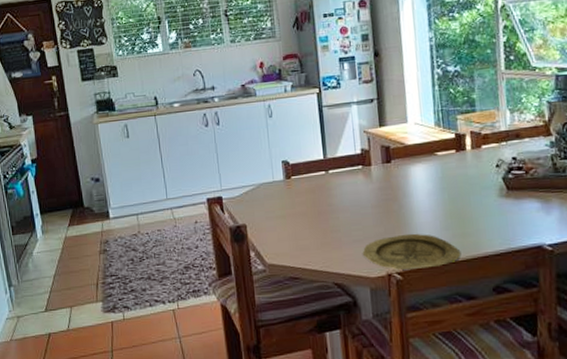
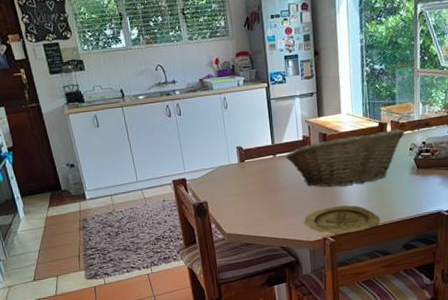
fruit basket: none [340,141,489,211] -> present [286,129,405,187]

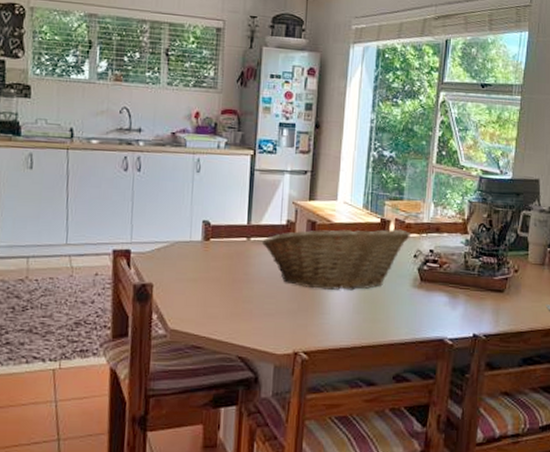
plate: present [303,205,380,234] -> none [271,313,369,350]

